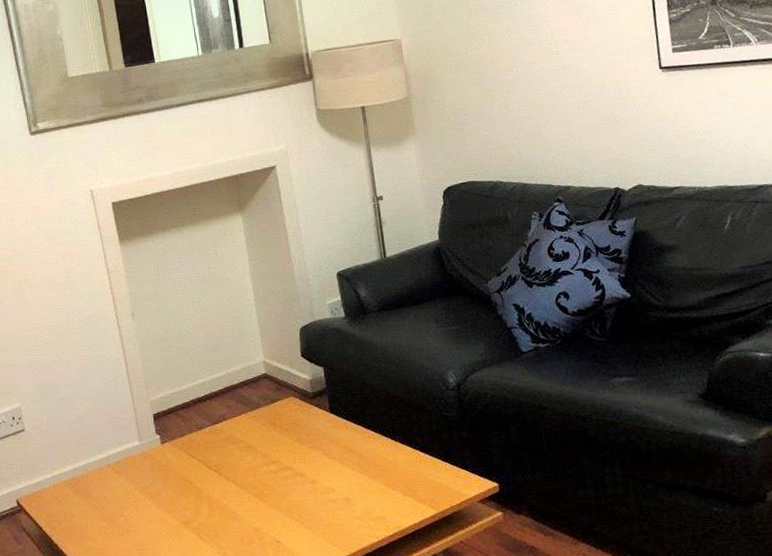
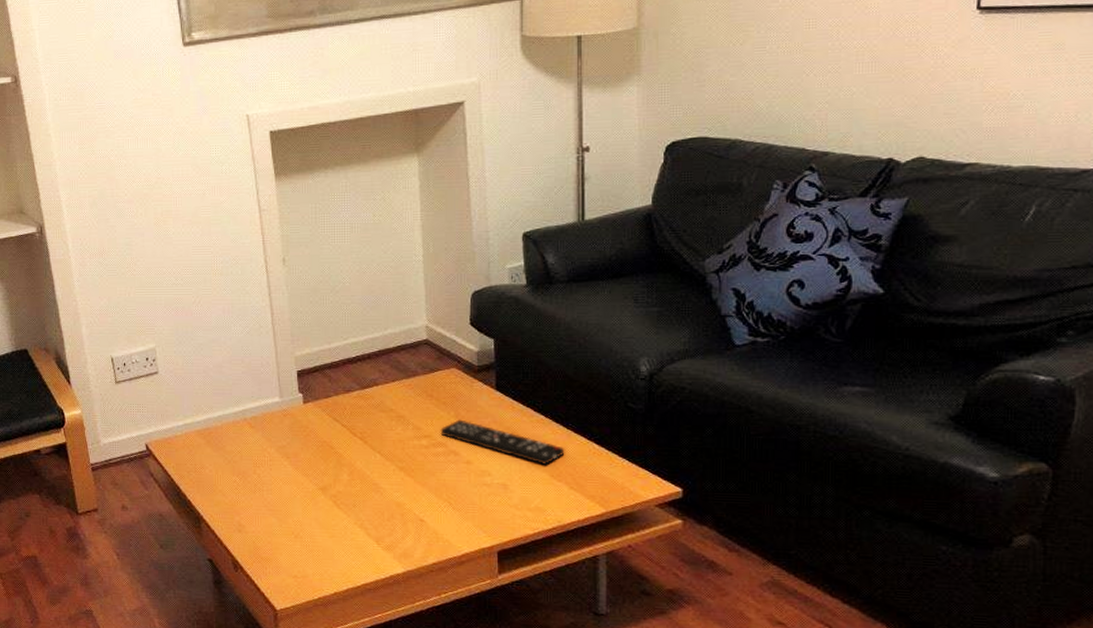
remote control: none [285,443,396,477] -> present [440,419,565,466]

